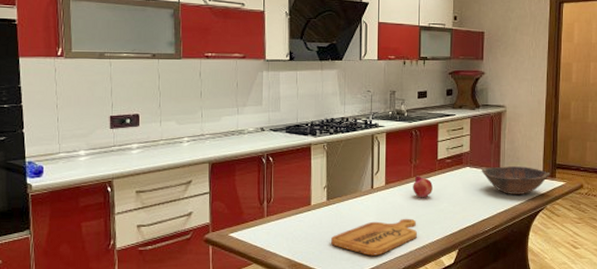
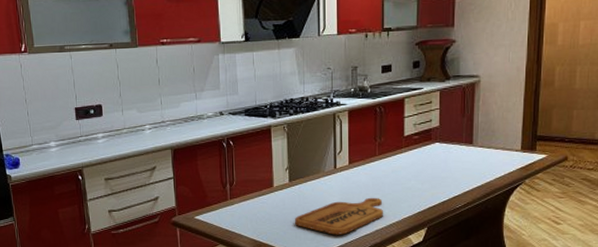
fruit: present [413,175,433,198] -> none [378,153,399,177]
bowl: present [481,166,550,194] -> none [452,140,530,170]

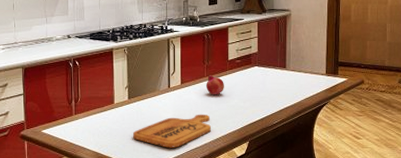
fruit: none [378,153,399,177] -> present [206,74,224,95]

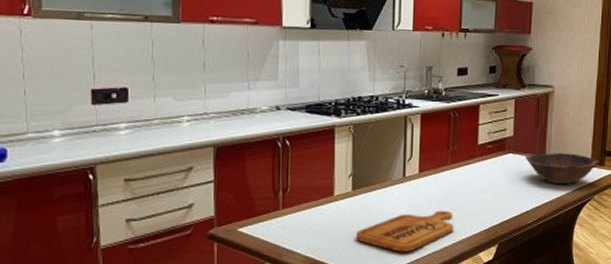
fruit: present [206,74,224,95] -> none [450,161,472,188]
bowl: none [269,65,333,91] -> present [525,153,599,184]

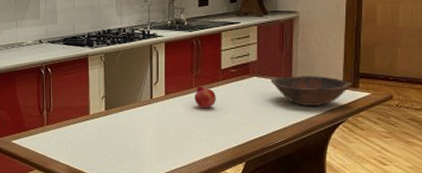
cutting board: present [355,210,454,252] -> none [109,129,201,166]
fruit: none [450,161,472,188] -> present [194,85,216,109]

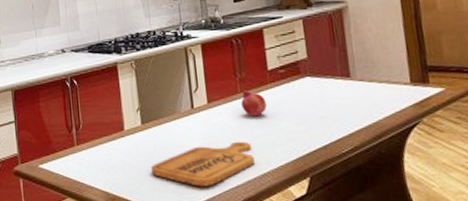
cutting board: none [109,129,201,166] -> present [150,141,256,187]
bowl: present [270,76,352,106] -> none [325,72,421,107]

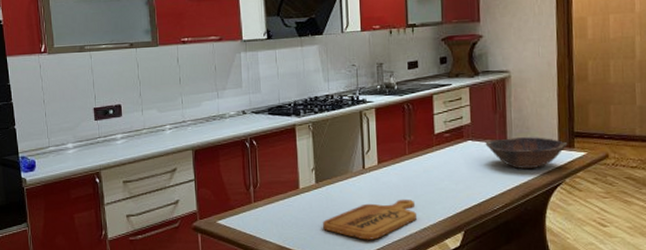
fruit: present [241,89,267,117] -> none [408,151,431,177]
bowl: none [325,72,421,107] -> present [485,137,568,169]

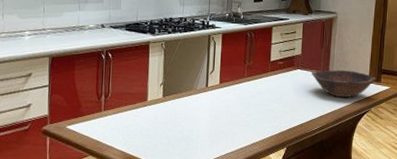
cutting board: present [322,199,418,240] -> none [164,116,249,151]

